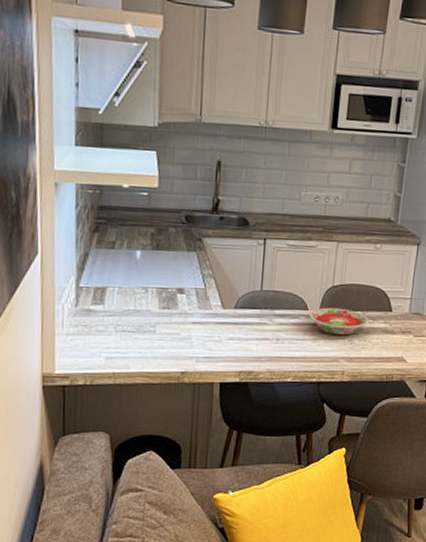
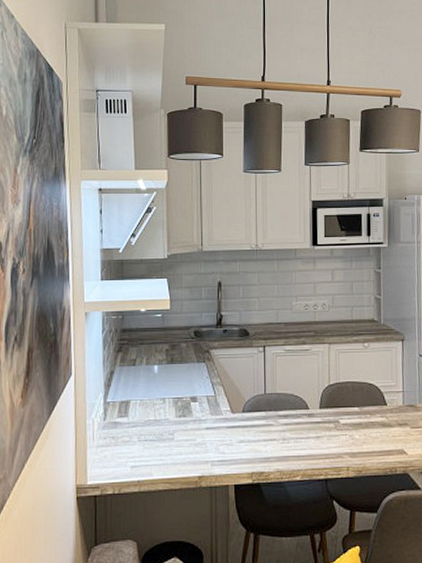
bowl: present [309,307,369,336] -> none [311,405,366,432]

